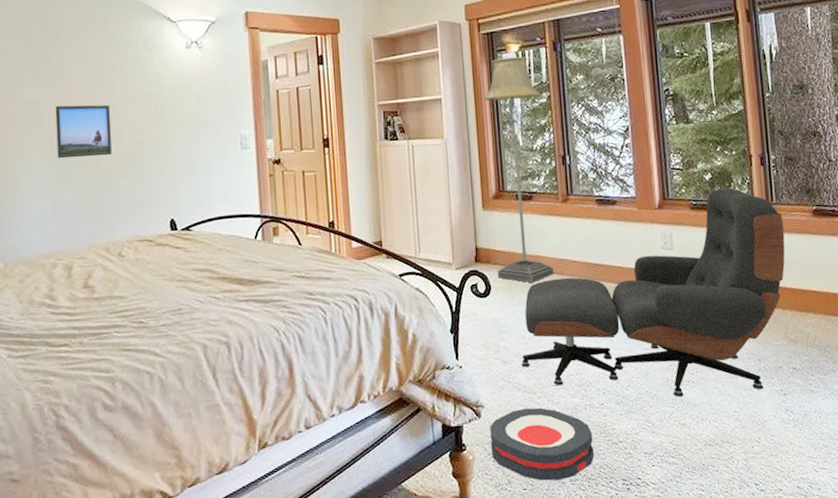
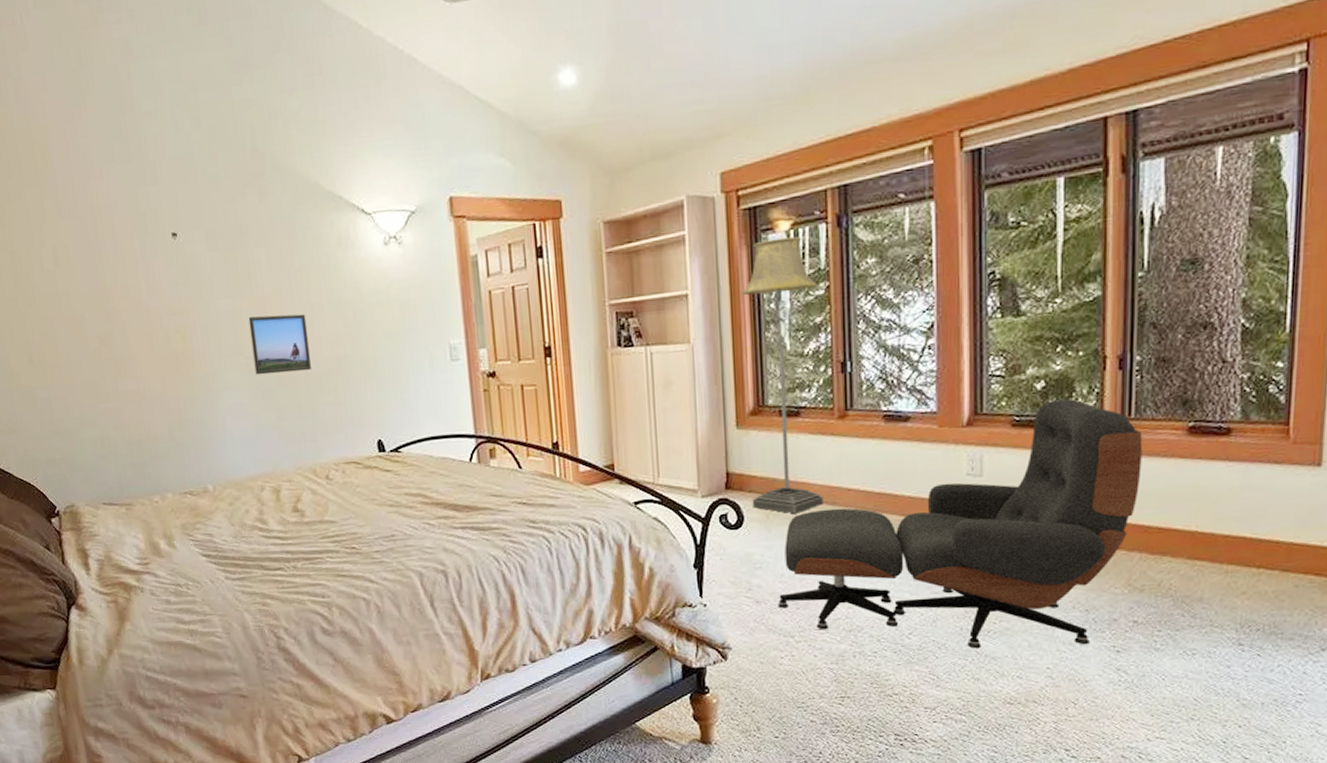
robot vacuum: present [490,407,595,481] -> none [737,652,862,730]

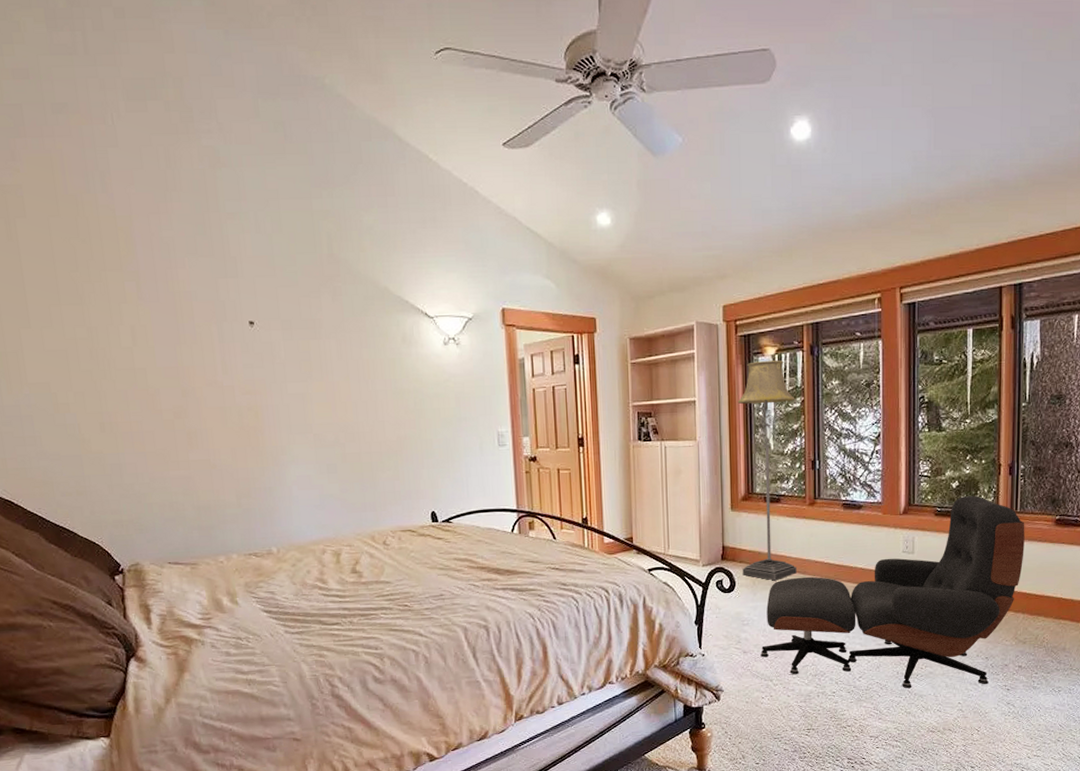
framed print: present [248,313,311,375] -> none [318,399,374,451]

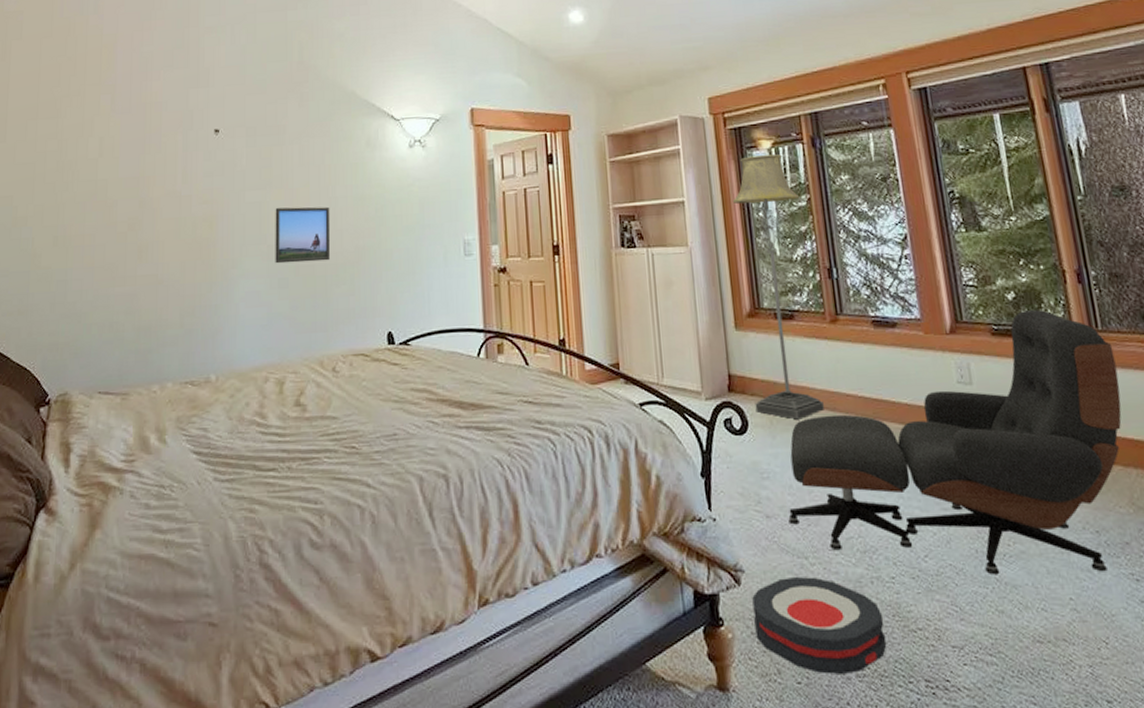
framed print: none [318,399,374,451] -> present [275,206,331,264]
robot vacuum: none [728,693,824,757] -> present [752,577,887,674]

